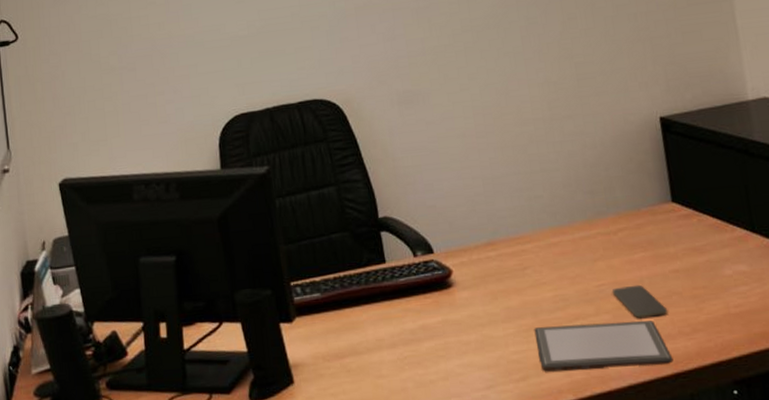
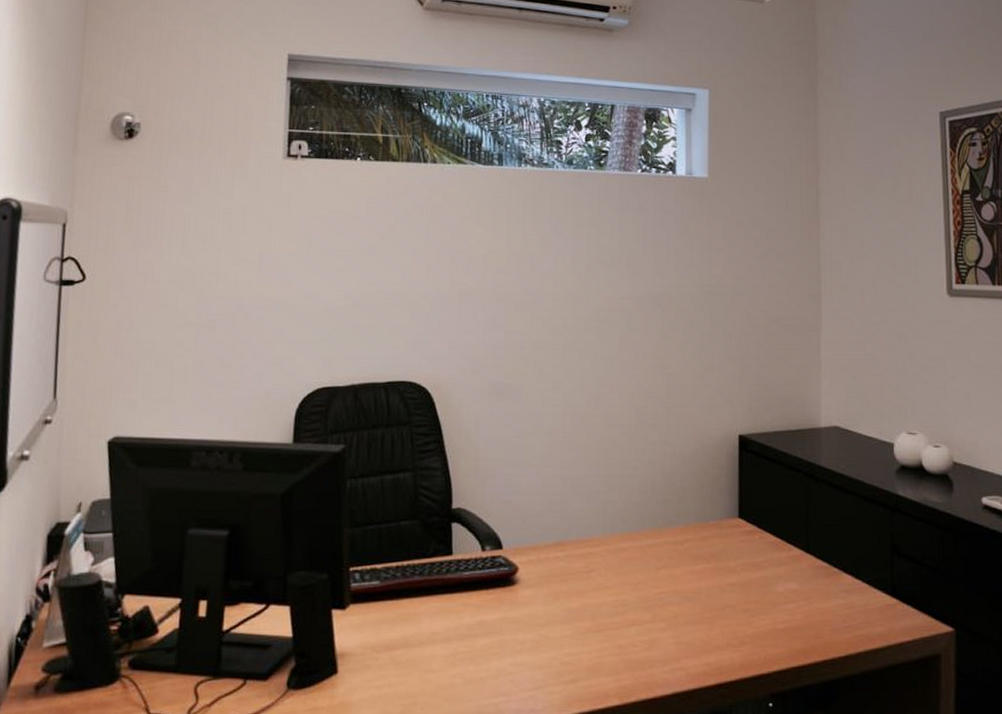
tablet: present [534,320,674,372] -> none [590,630,718,676]
smartphone: present [611,284,668,318] -> none [670,595,720,627]

